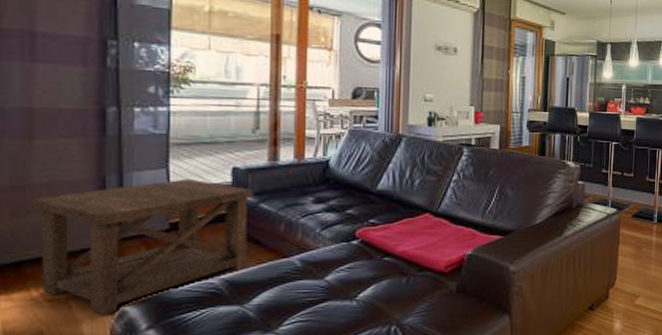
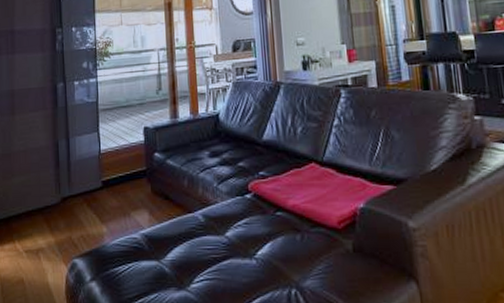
side table: present [32,178,253,316] -> none [15,140,161,267]

